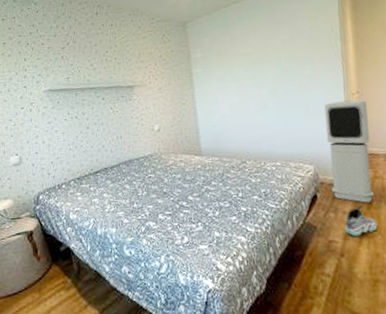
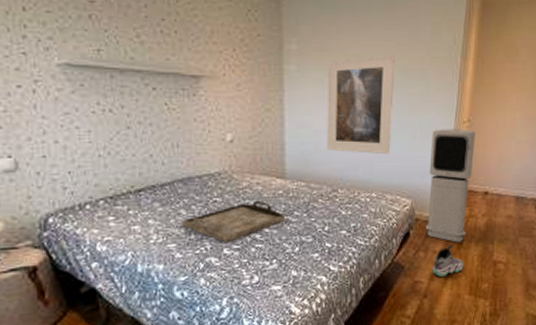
serving tray: none [126,174,206,210] -> present [181,200,286,243]
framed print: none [226,49,288,130] -> present [327,55,395,155]

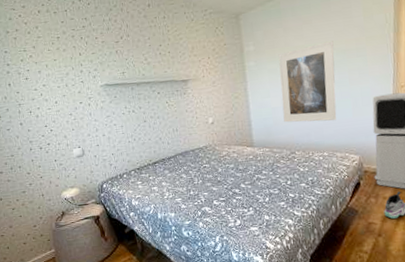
serving tray: present [181,200,286,243] -> none [183,164,257,197]

